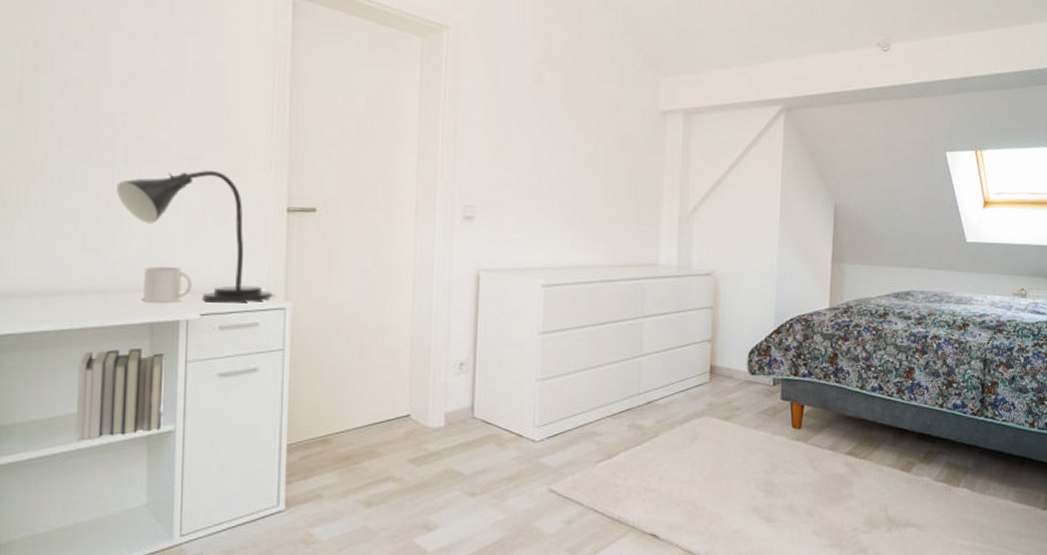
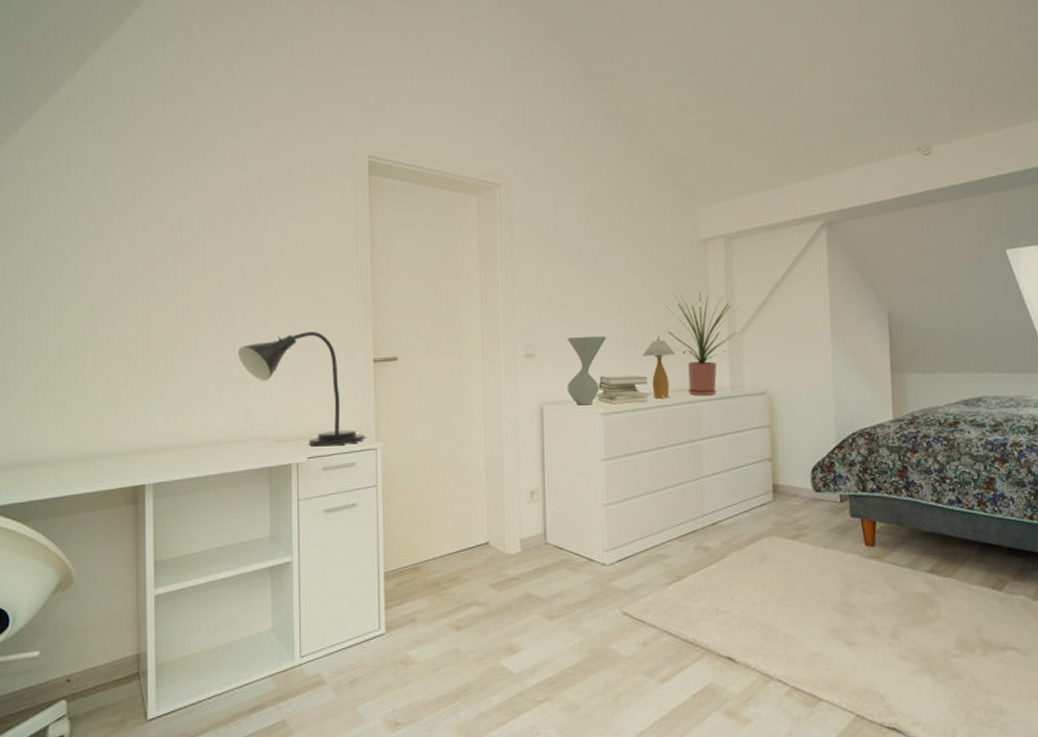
books: present [75,349,164,441] -> none [214,490,281,573]
mug: present [143,267,193,304] -> none [262,418,300,451]
decorative vase: none [507,202,553,275] -> present [567,336,606,405]
books: none [539,245,595,277] -> present [597,375,650,404]
table lamp: none [589,208,625,274] -> present [642,336,676,399]
house plant: none [619,165,692,274] -> present [666,292,738,396]

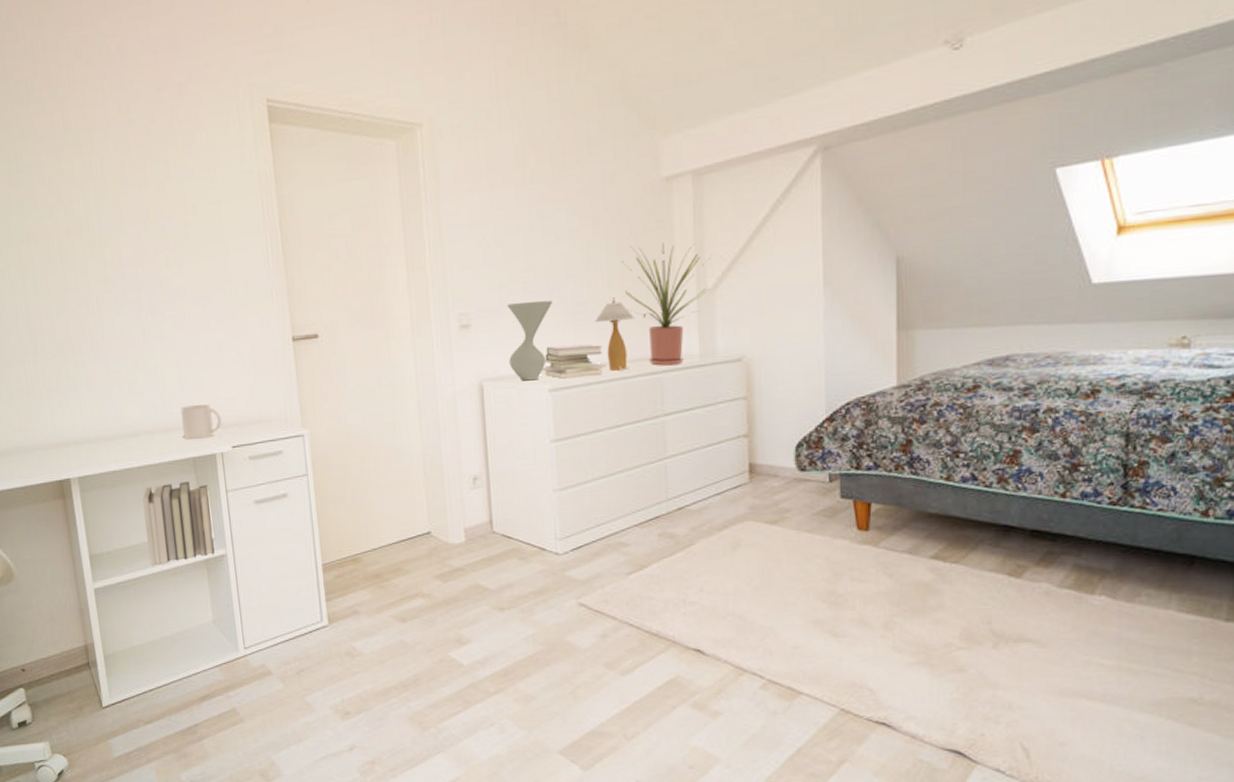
books: none [214,490,281,573] -> present [142,482,215,566]
desk lamp: present [238,332,368,447] -> none [147,309,294,435]
mug: none [262,418,300,451] -> present [180,404,222,440]

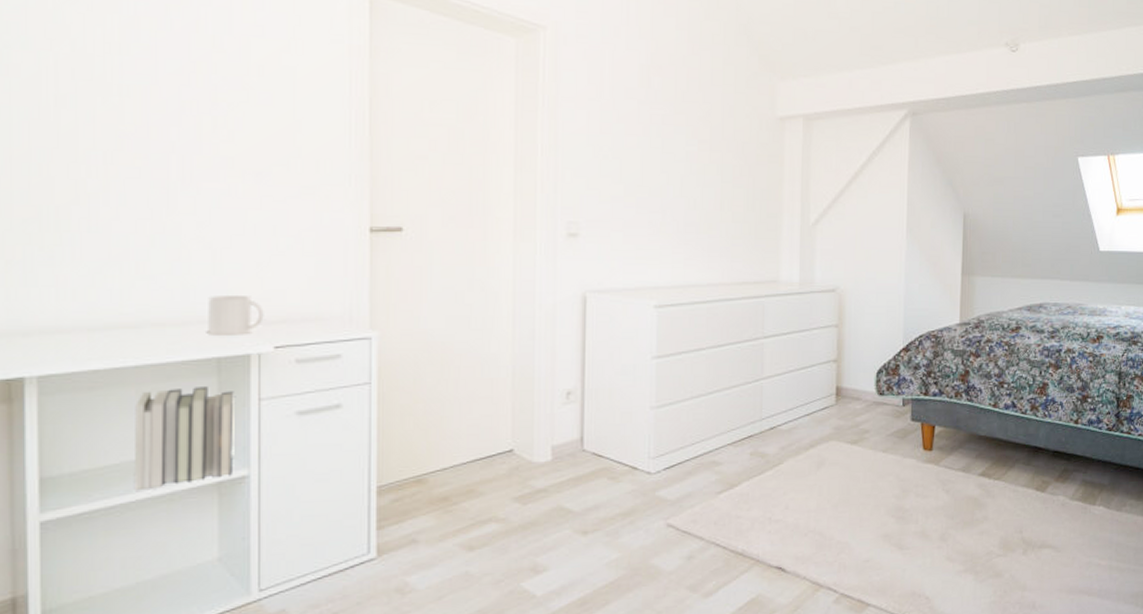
decorative vase: present [507,301,552,381] -> none [616,217,665,295]
books: present [544,344,605,379] -> none [651,263,711,296]
table lamp: present [594,297,635,371] -> none [705,221,743,292]
house plant: present [622,243,710,366] -> none [735,175,814,291]

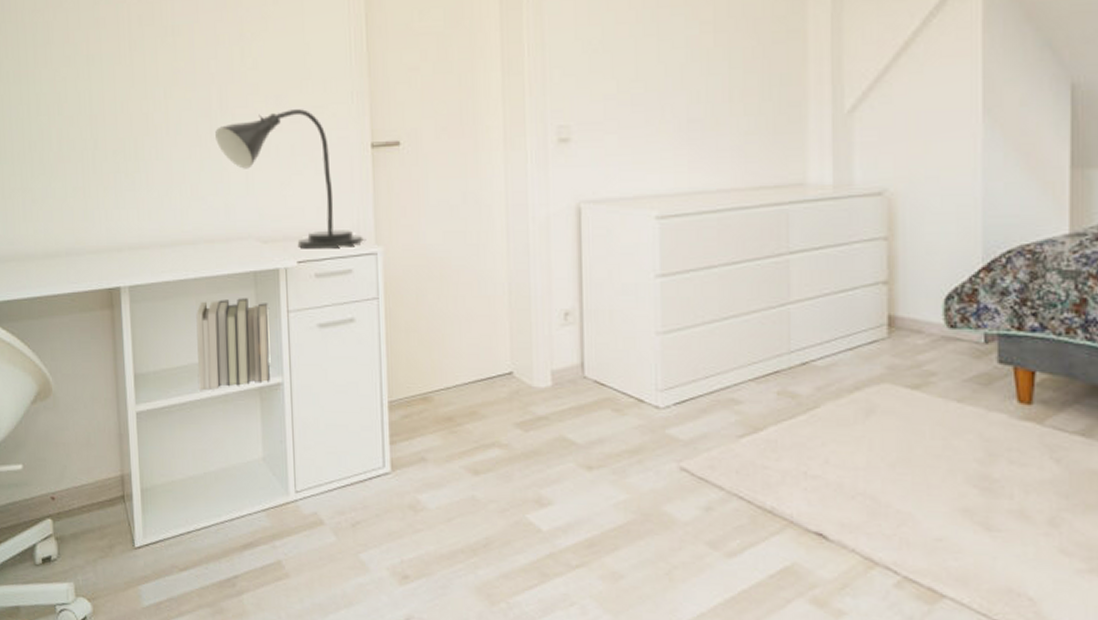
desk lamp: none [173,188,360,334] -> present [215,109,367,249]
mug: present [208,296,264,337] -> none [244,213,288,252]

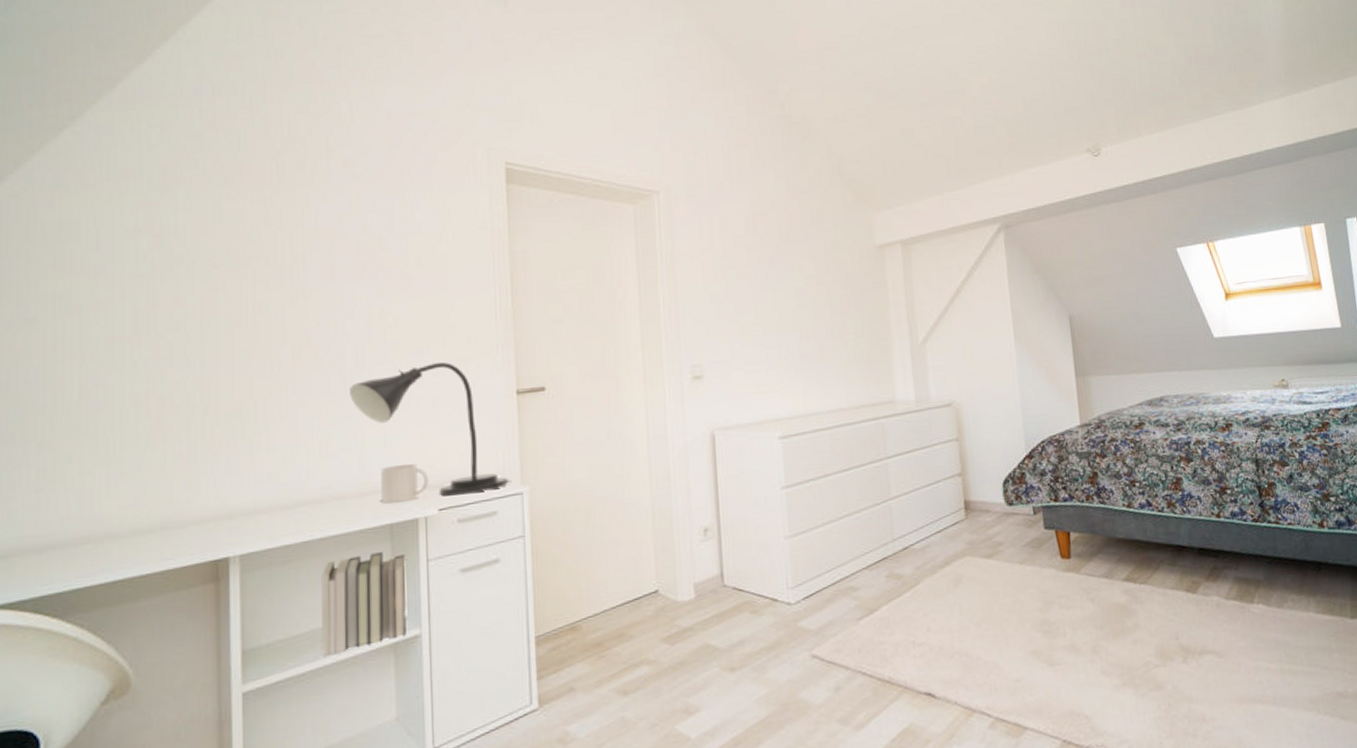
mug: none [244,213,288,252] -> present [381,464,429,505]

